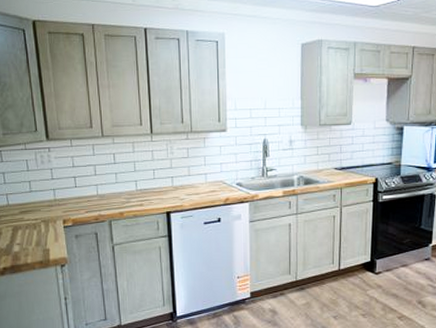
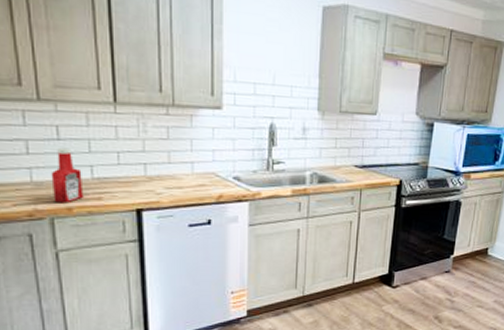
ketchup bottle: none [110,169,130,210] -> present [51,147,83,203]

